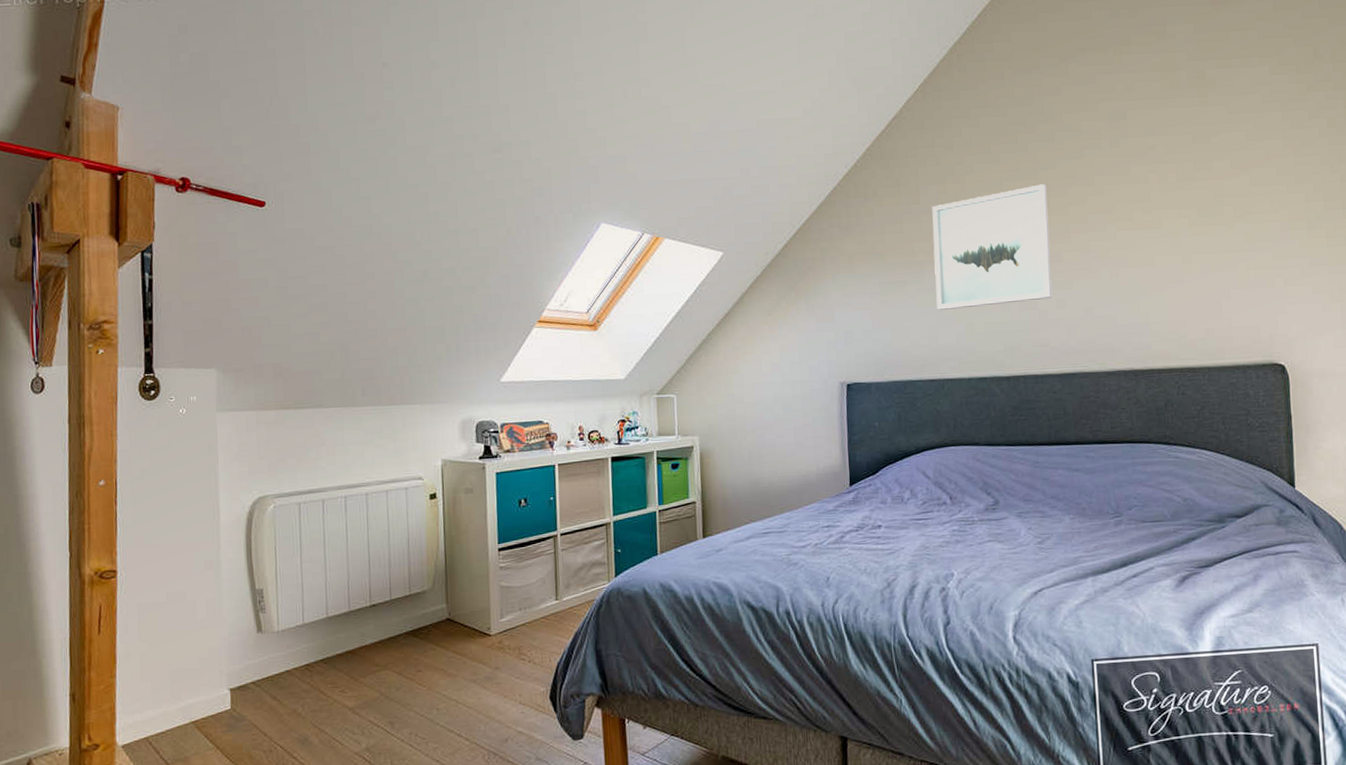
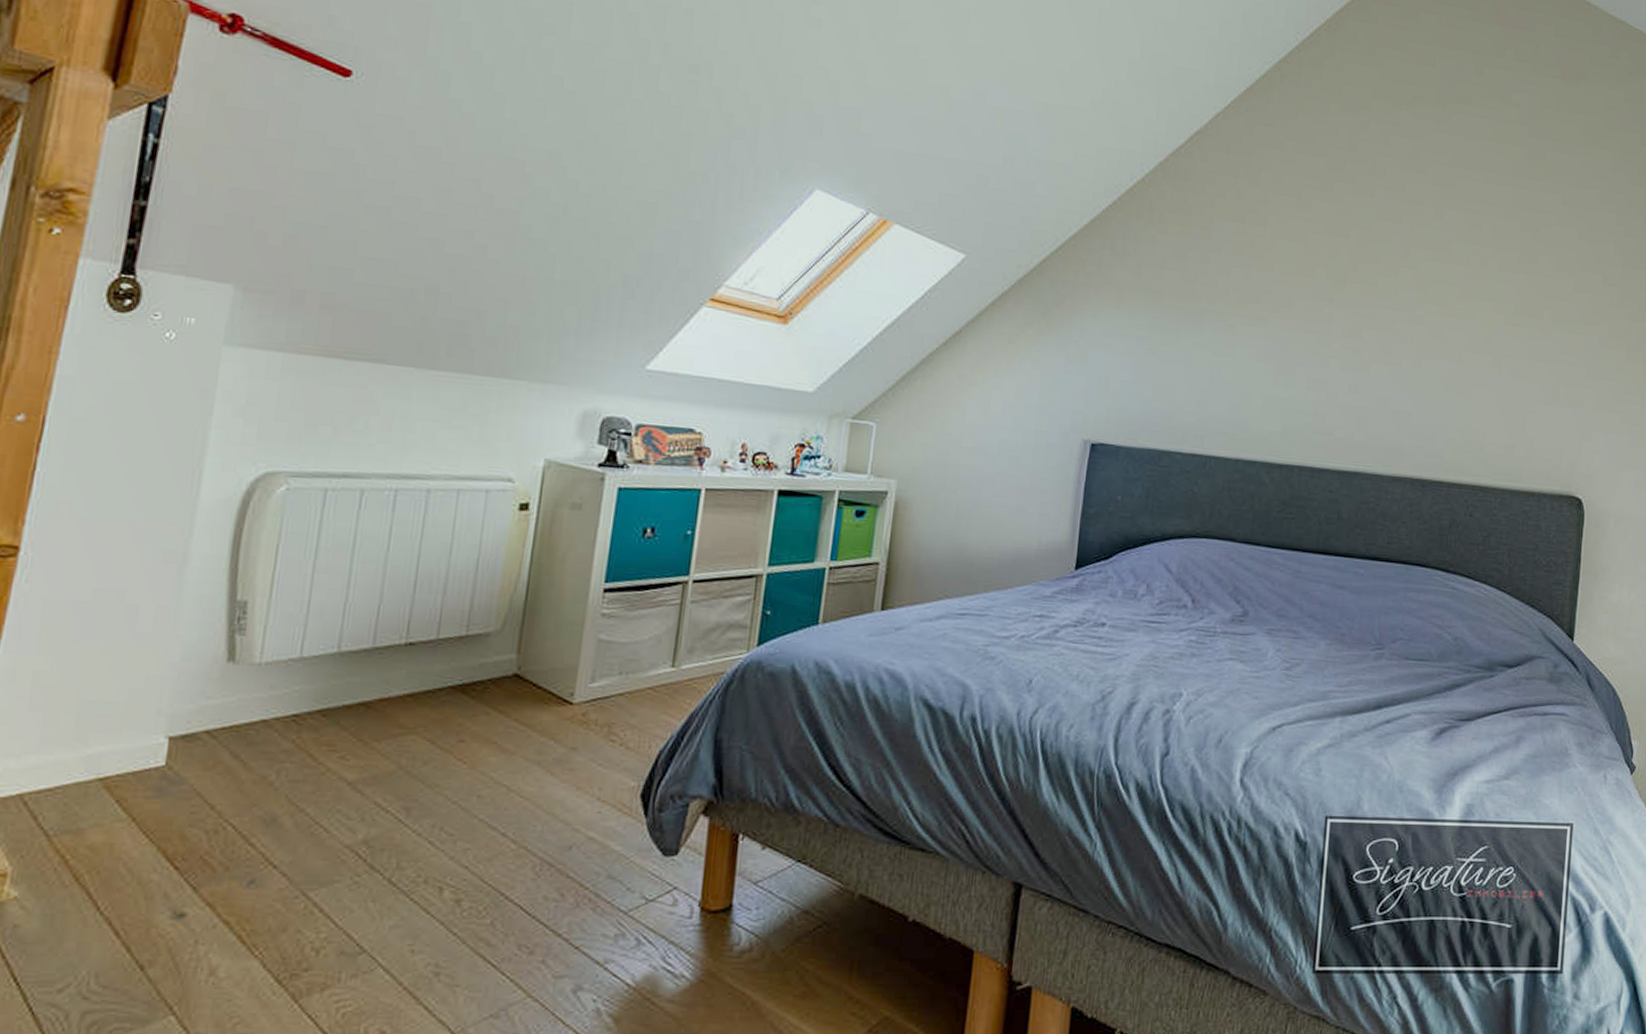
wall art: present [932,184,1052,311] -> none [1212,244,1357,381]

